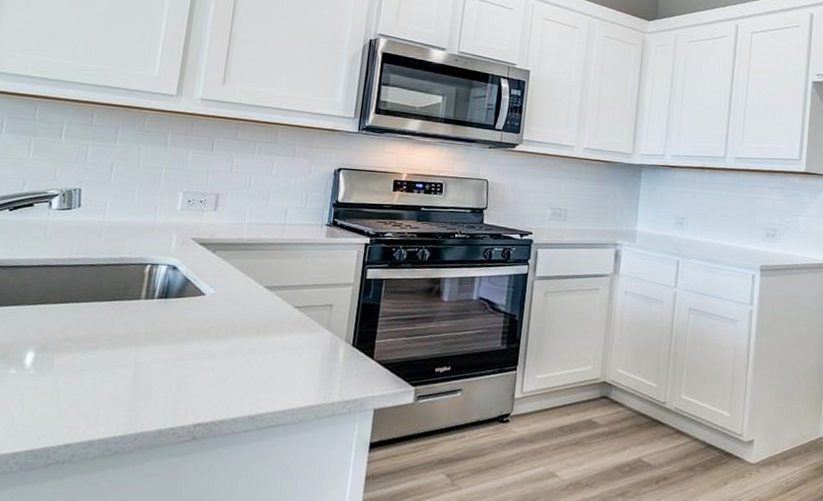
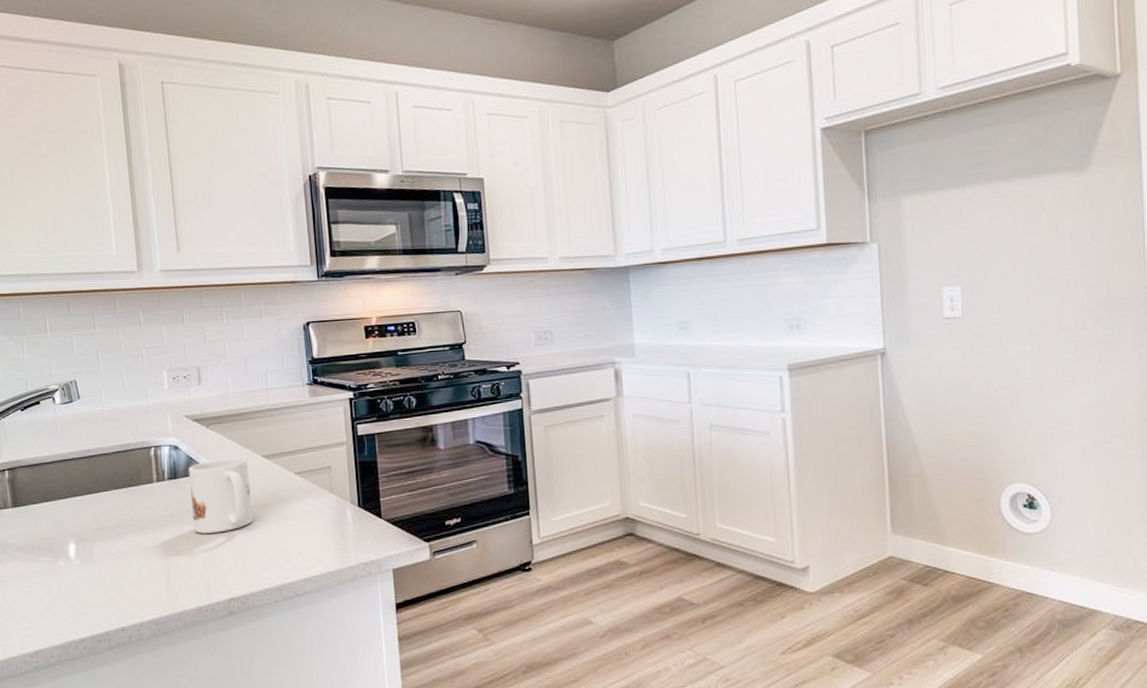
mug: none [174,284,248,357] -> present [189,457,254,534]

